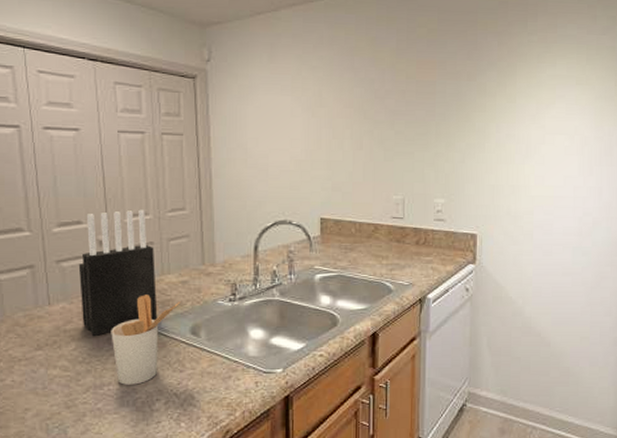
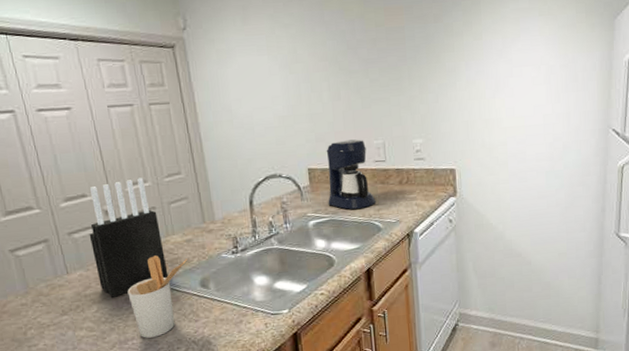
coffee maker: none [338,192,390,267] -> present [326,139,376,210]

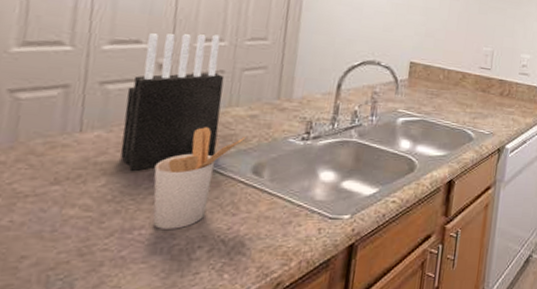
coffee maker: present [326,139,376,210] -> none [423,40,475,114]

